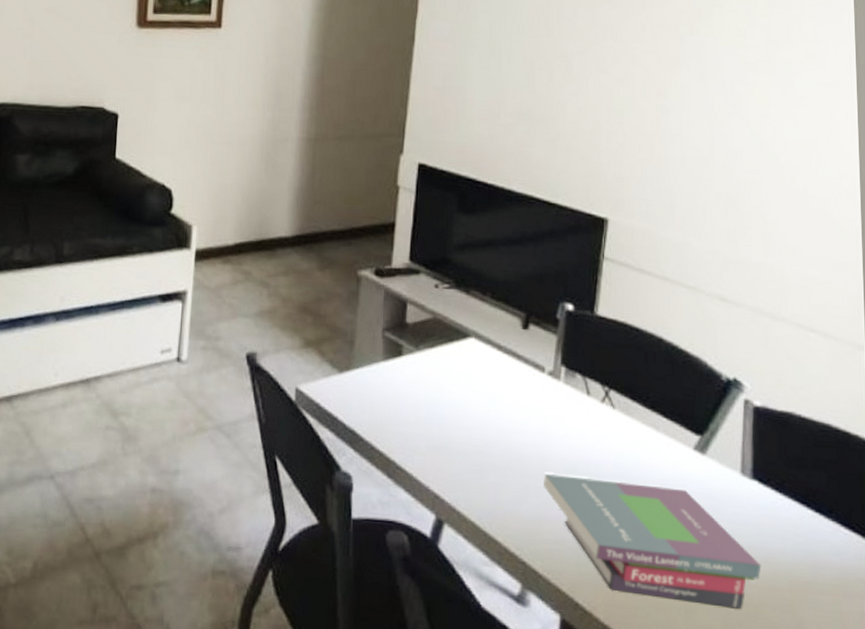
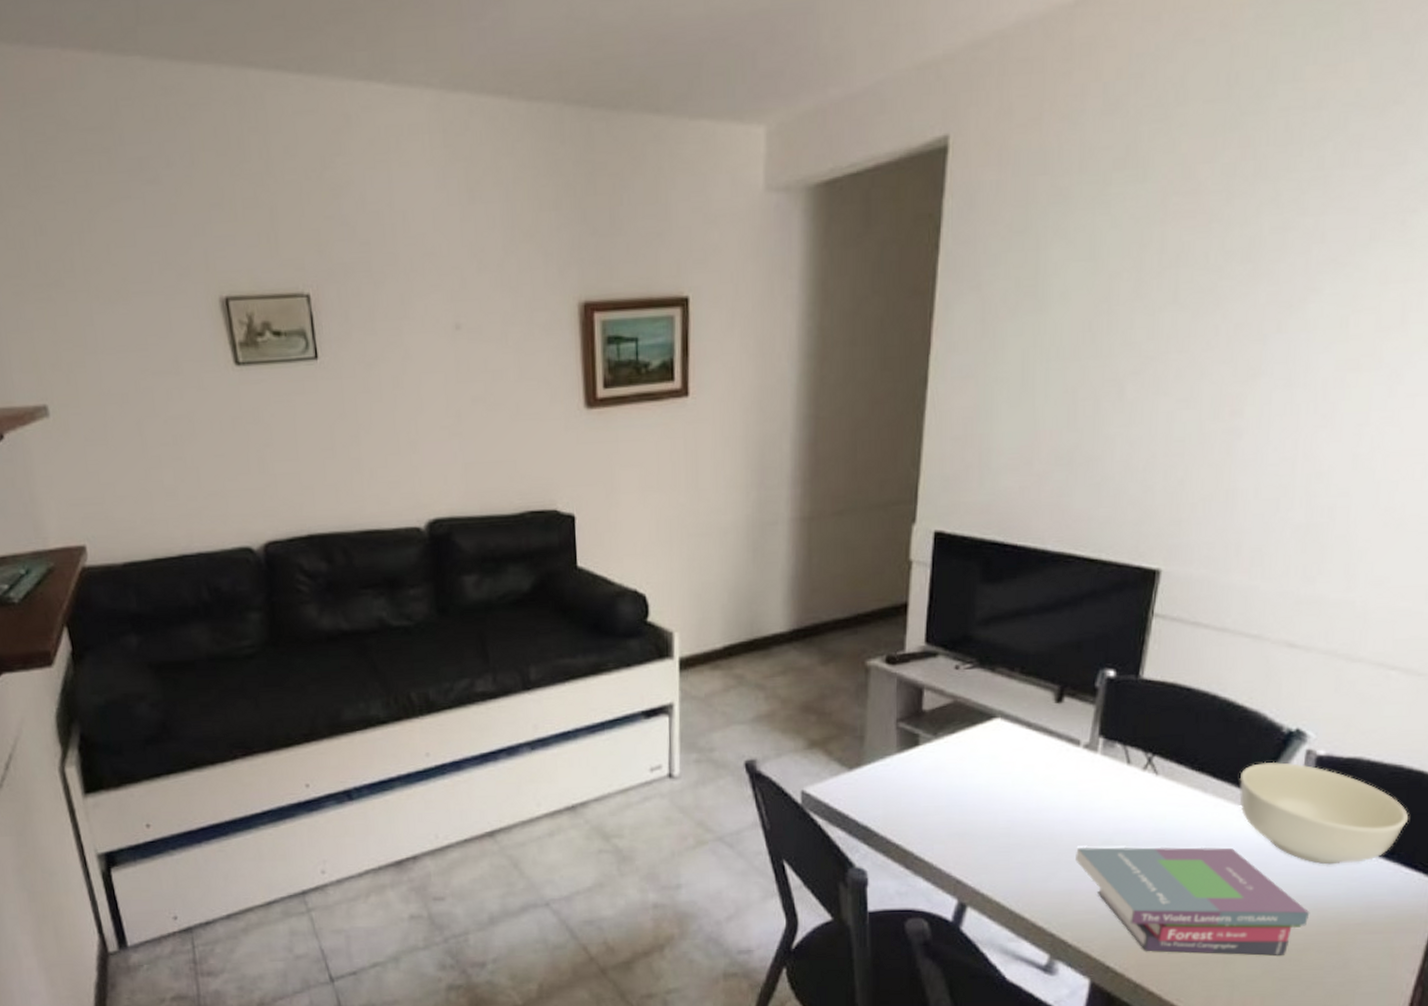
bowl: none [687,406,842,518] -> present [1239,761,1409,865]

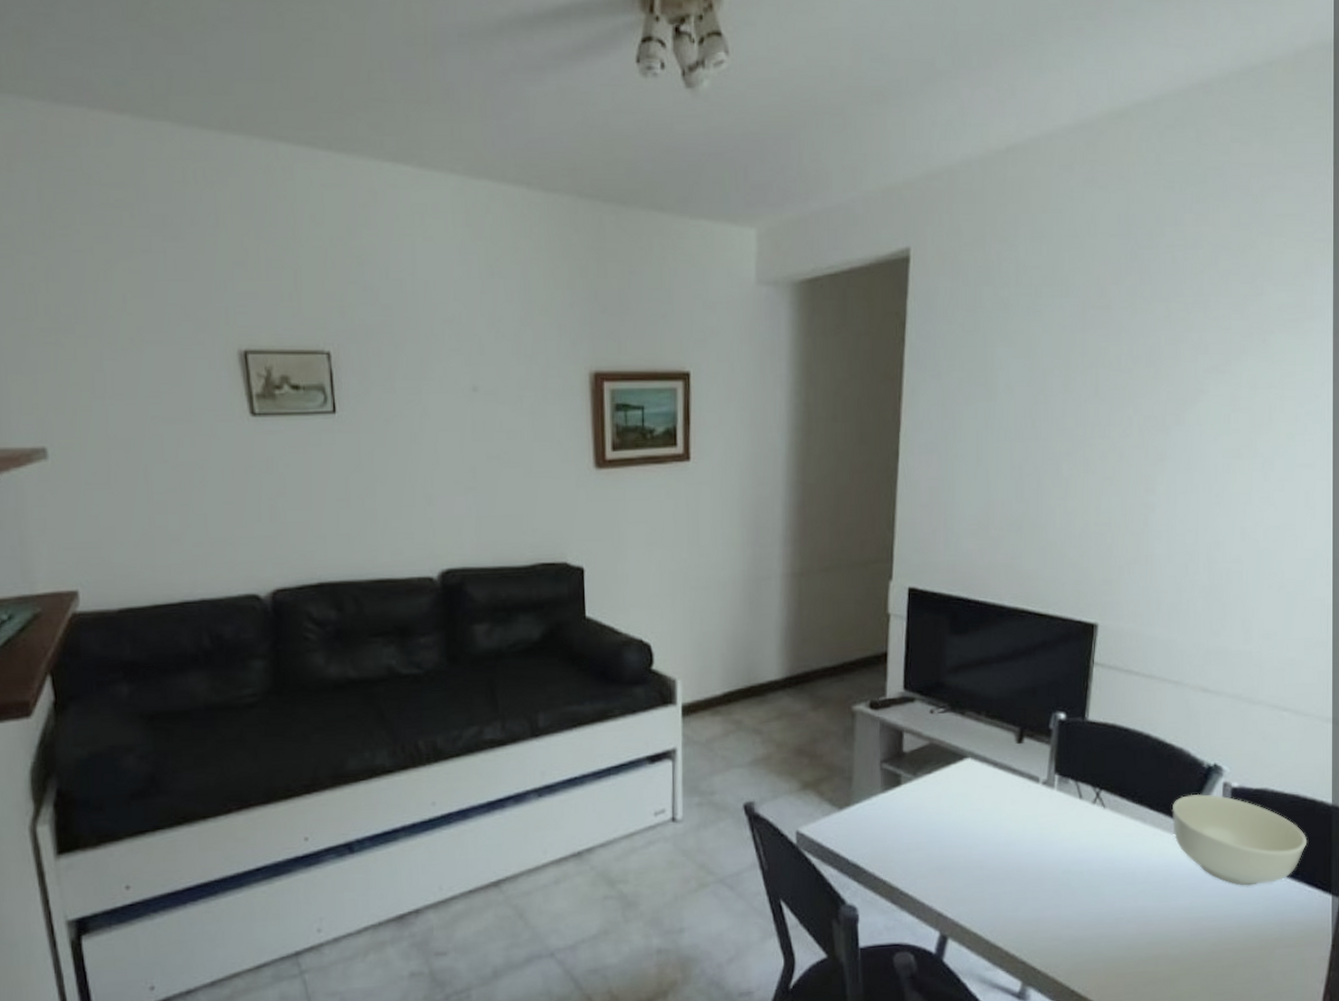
books: present [1076,847,1310,956] -> none [1040,873,1236,975]

